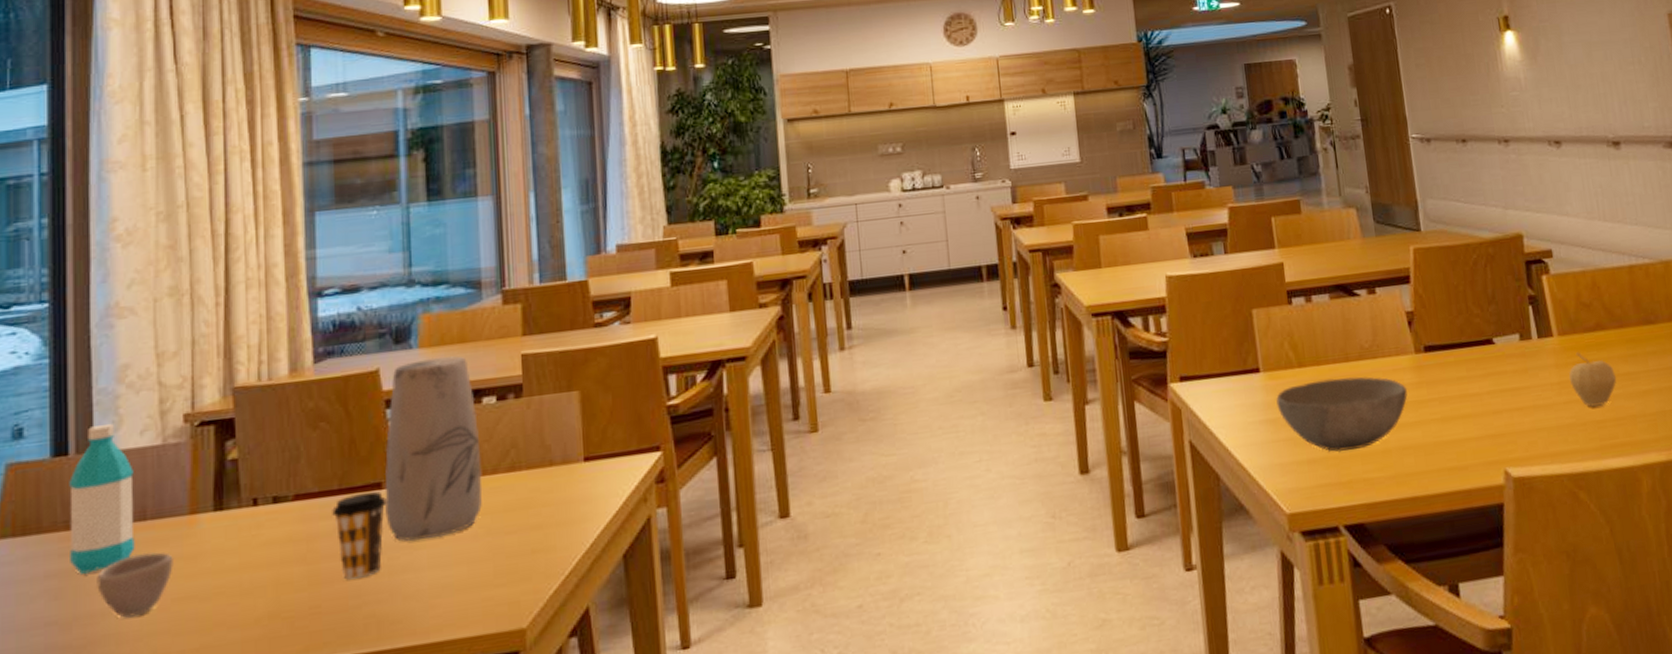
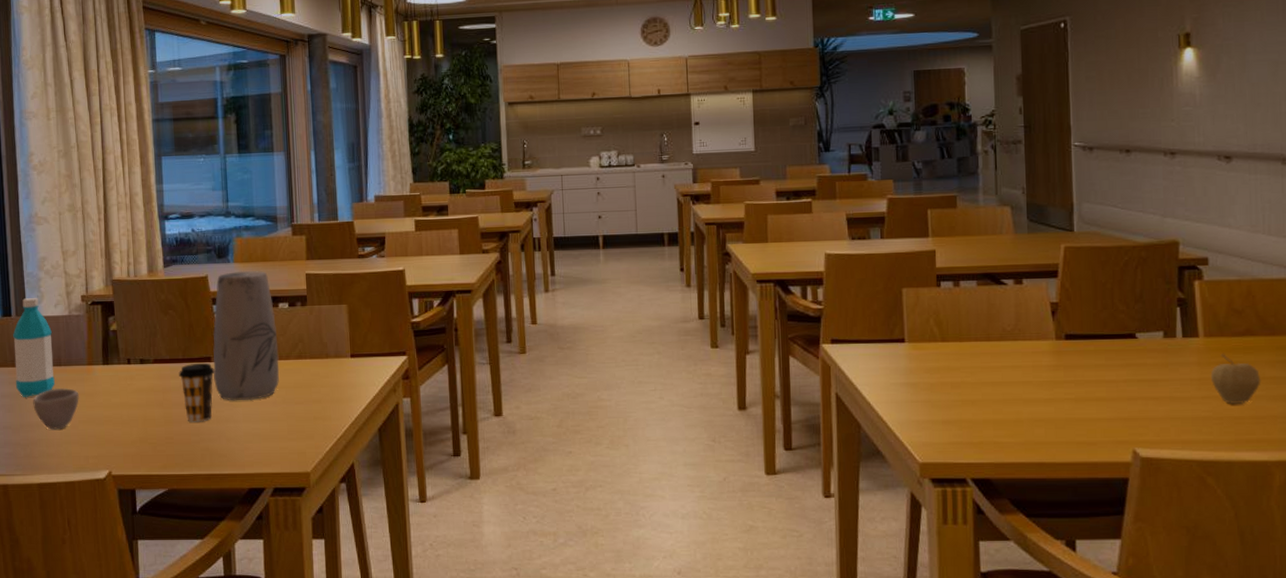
bowl: present [1275,376,1408,453] -> none [917,354,1045,417]

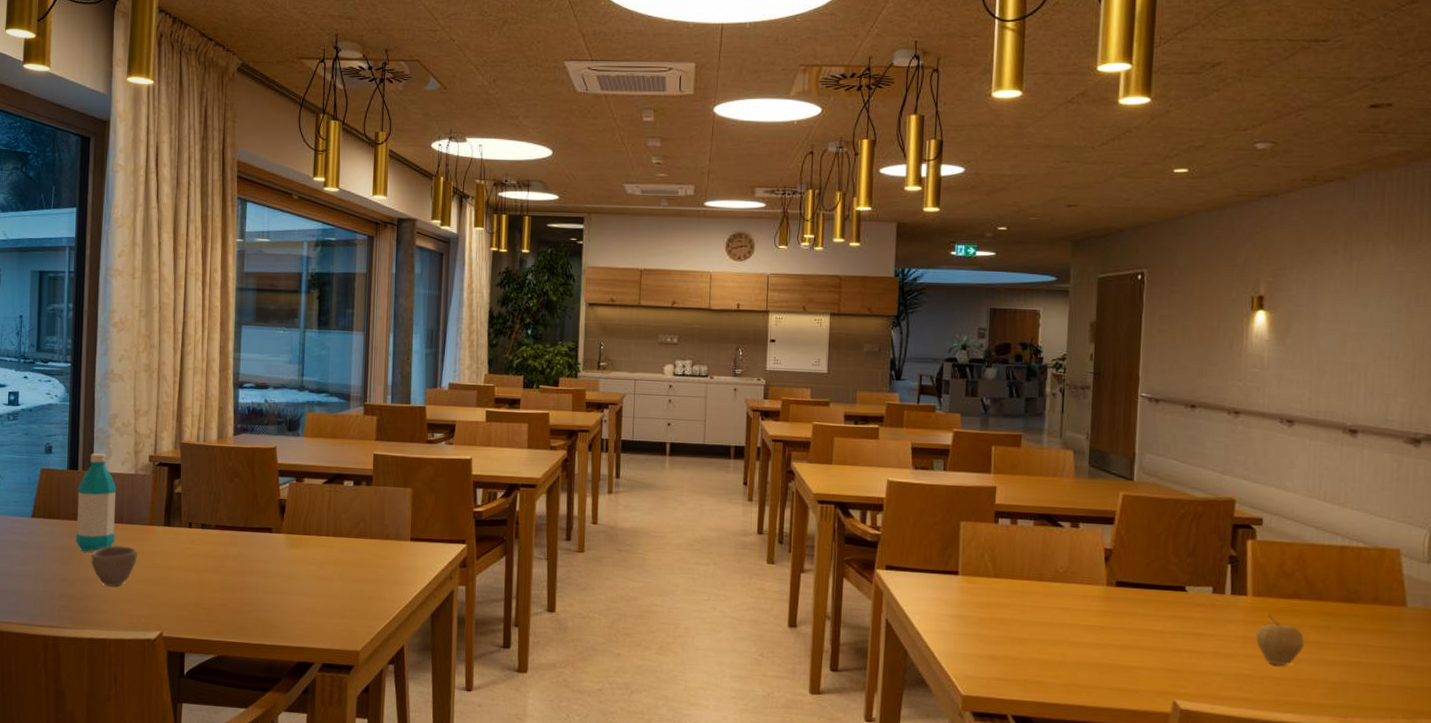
coffee cup: present [179,362,215,422] -> none [238,533,274,592]
vase: present [212,270,280,401] -> none [273,445,340,575]

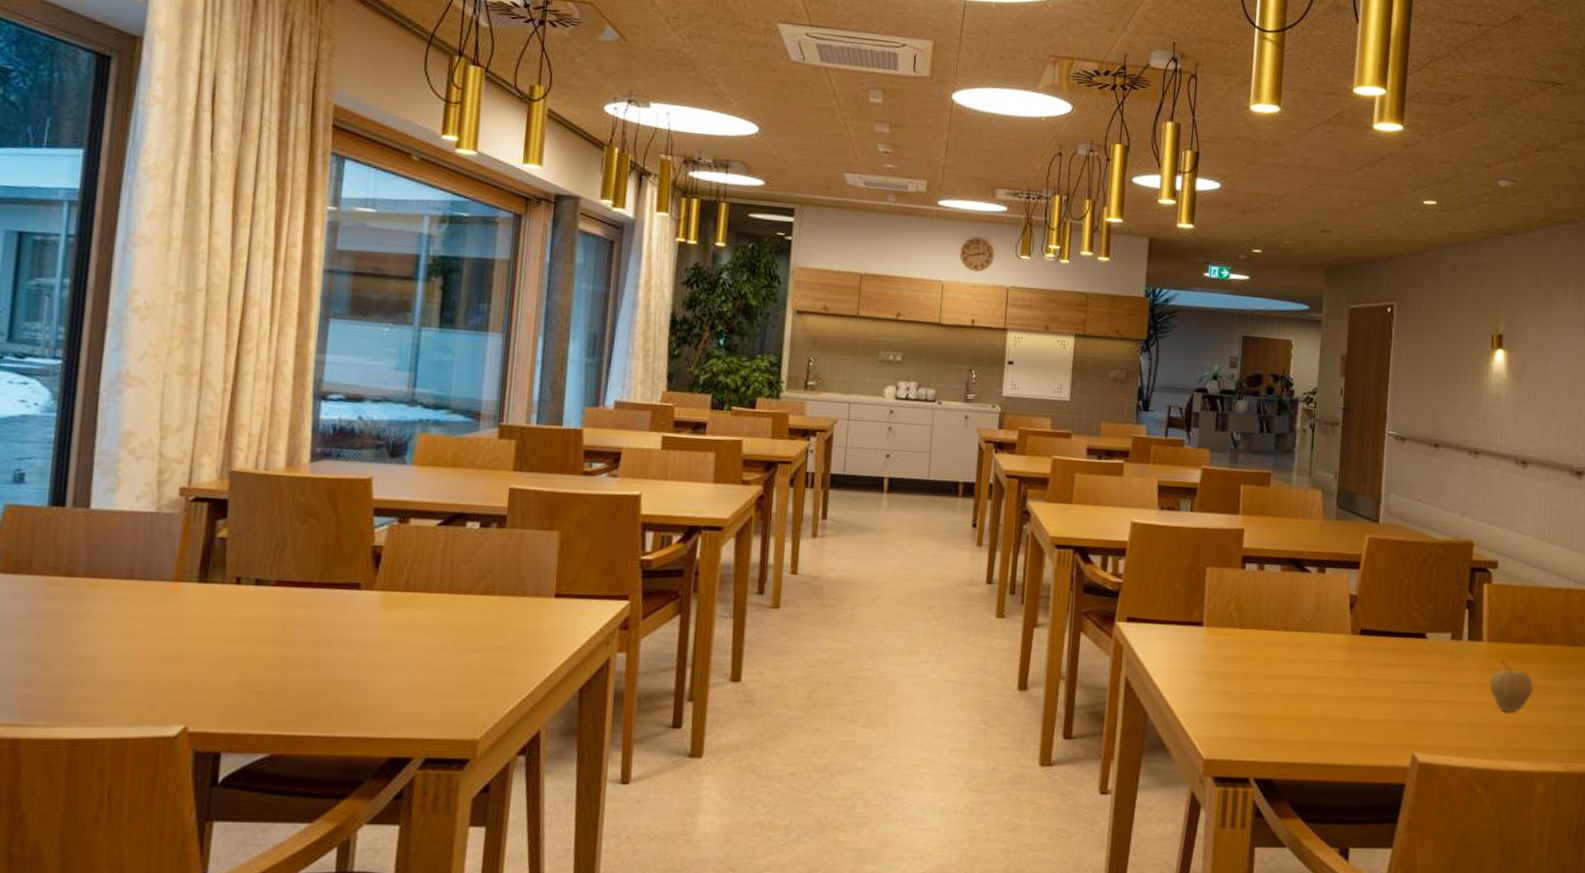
water bottle: present [76,453,117,552] -> none [56,483,126,619]
cup: present [91,544,138,587] -> none [79,608,155,666]

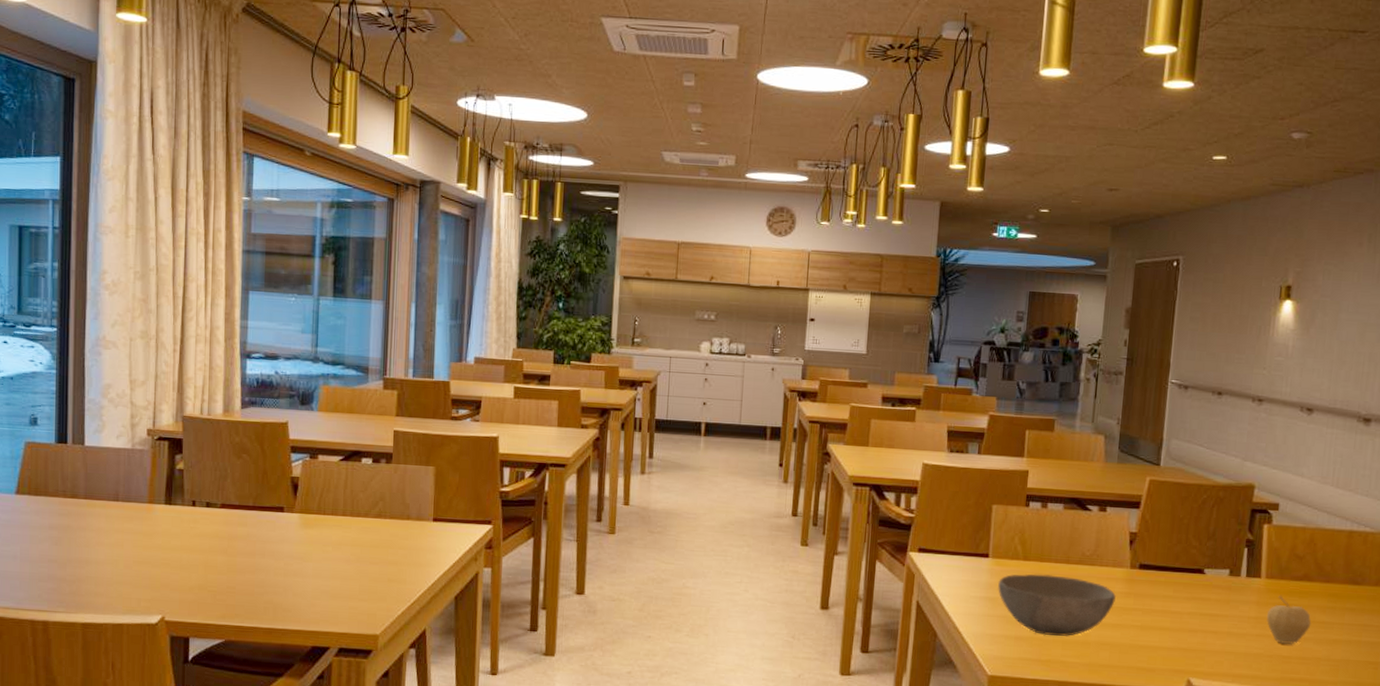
bowl: none [1212,643,1338,713] -> present [997,574,1117,637]

